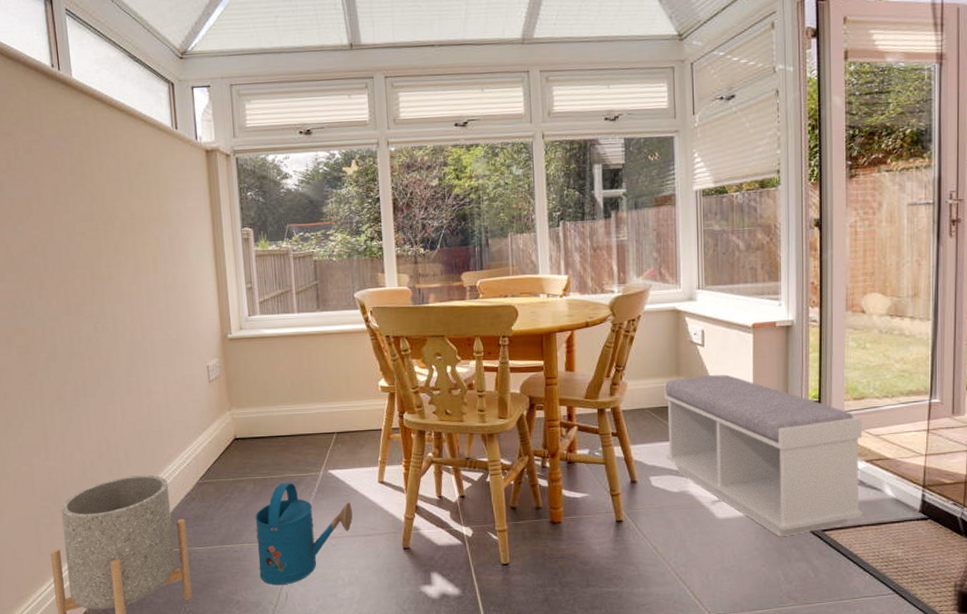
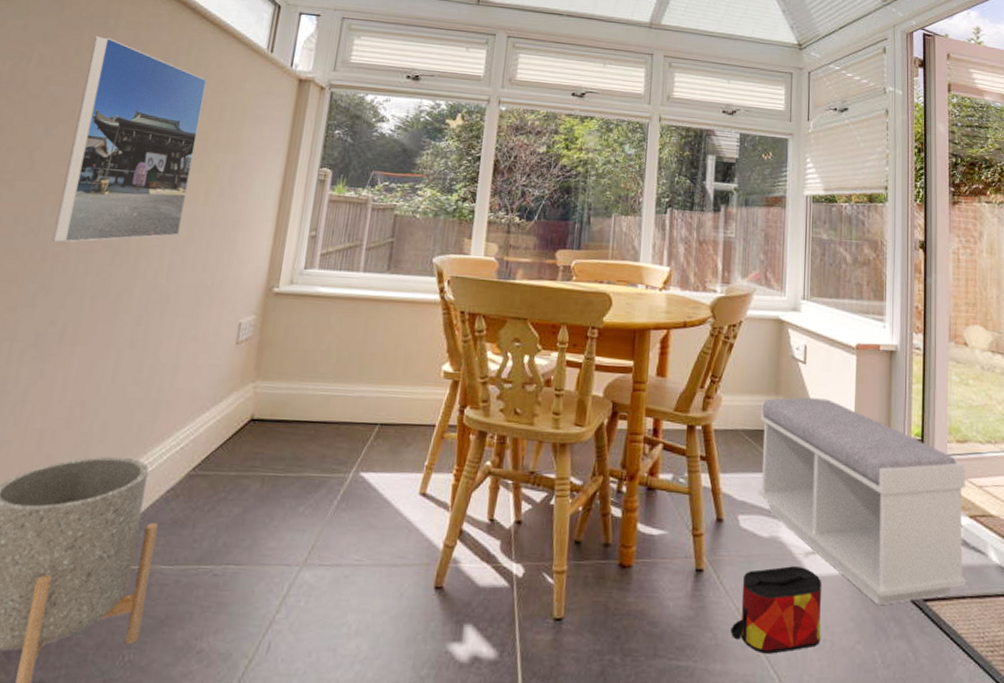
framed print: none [26,138,142,319] -> present [51,36,207,243]
watering can: present [255,482,353,585] -> none [239,484,380,630]
bag: none [650,512,730,579] -> present [730,566,821,654]

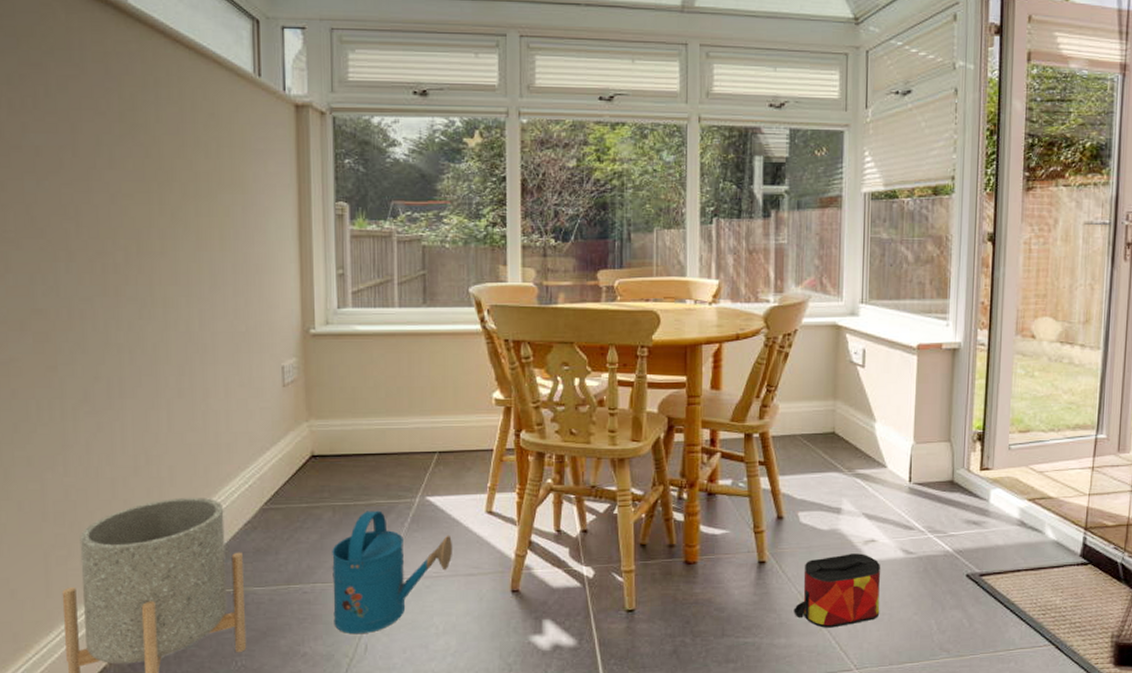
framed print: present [51,36,207,243] -> none [62,73,203,300]
watering can: none [239,484,380,630] -> present [332,510,453,634]
bench: present [758,397,966,606] -> none [817,400,1026,582]

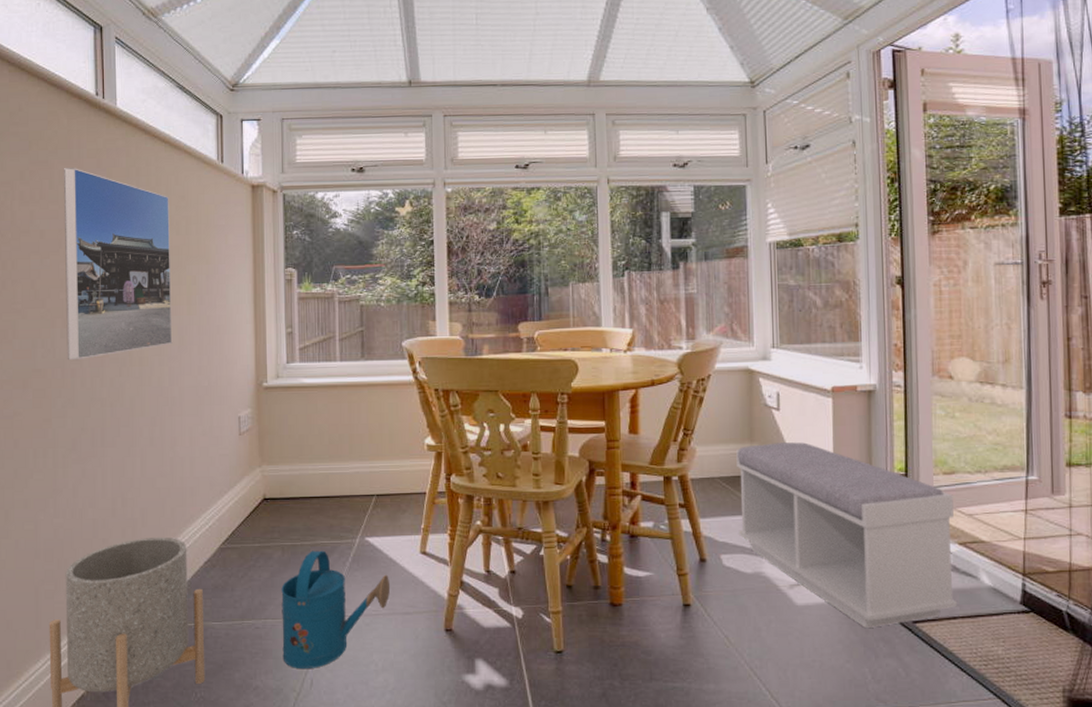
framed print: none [62,73,203,300] -> present [63,168,173,361]
bag: present [794,553,880,628] -> none [721,598,810,674]
bench: none [817,400,1026,582] -> present [736,442,957,629]

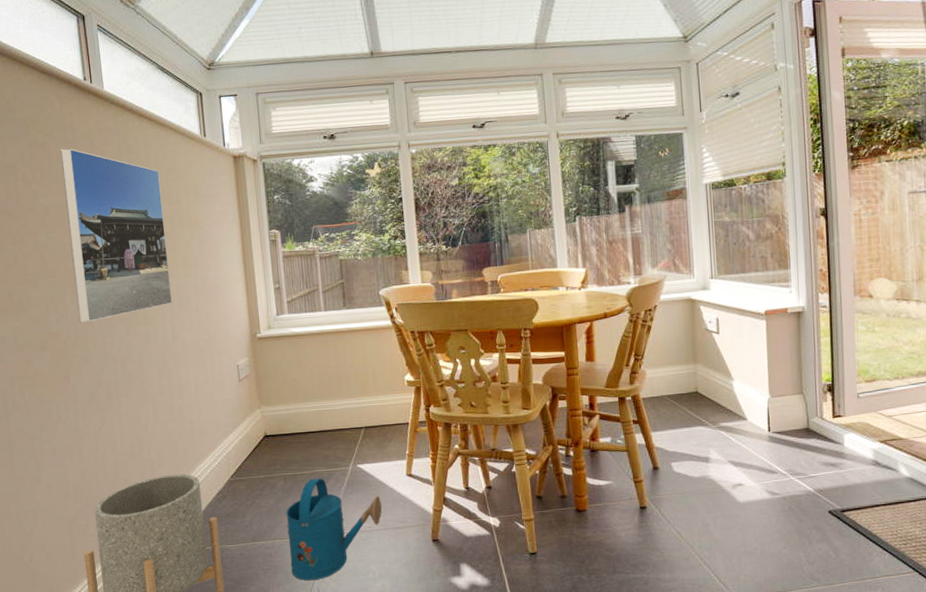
bench: present [736,442,957,629] -> none [682,361,879,519]

